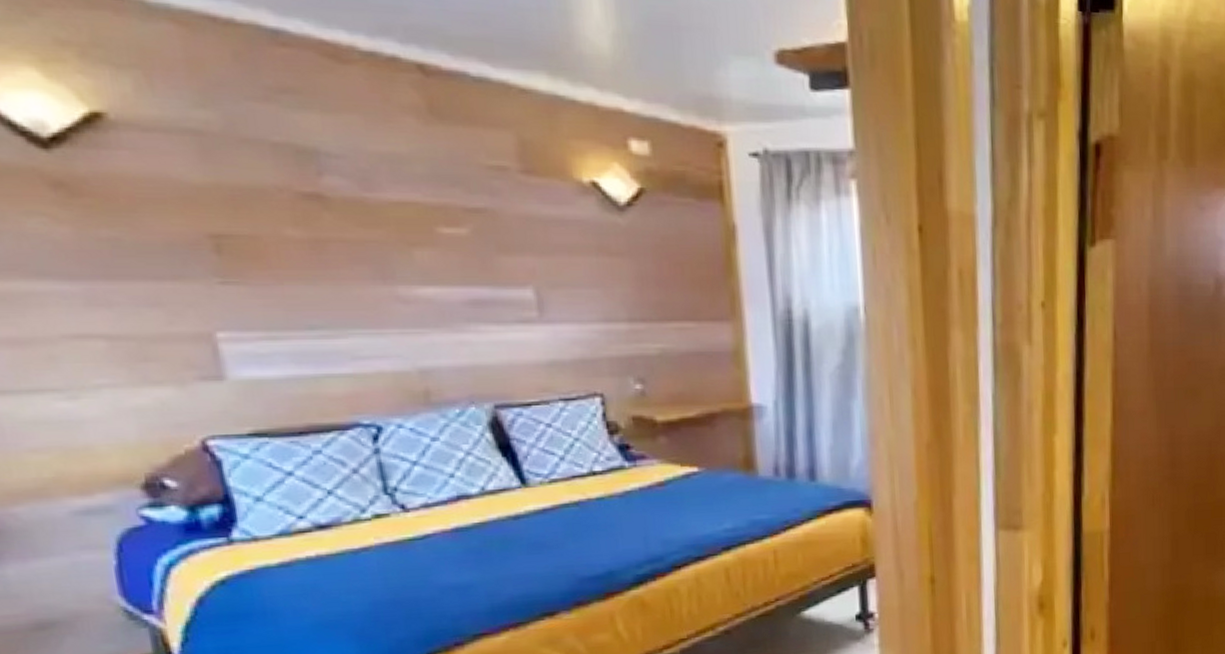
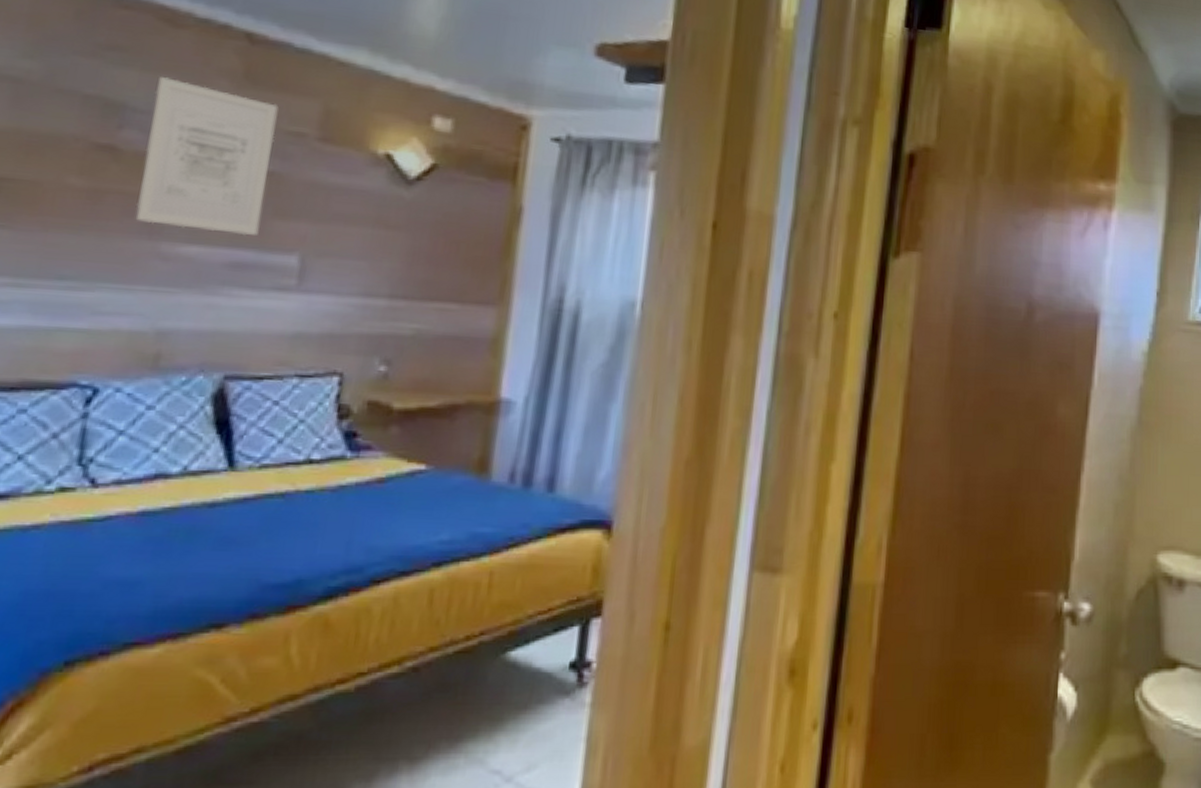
wall art: none [342,118,488,274] -> present [135,77,279,236]

